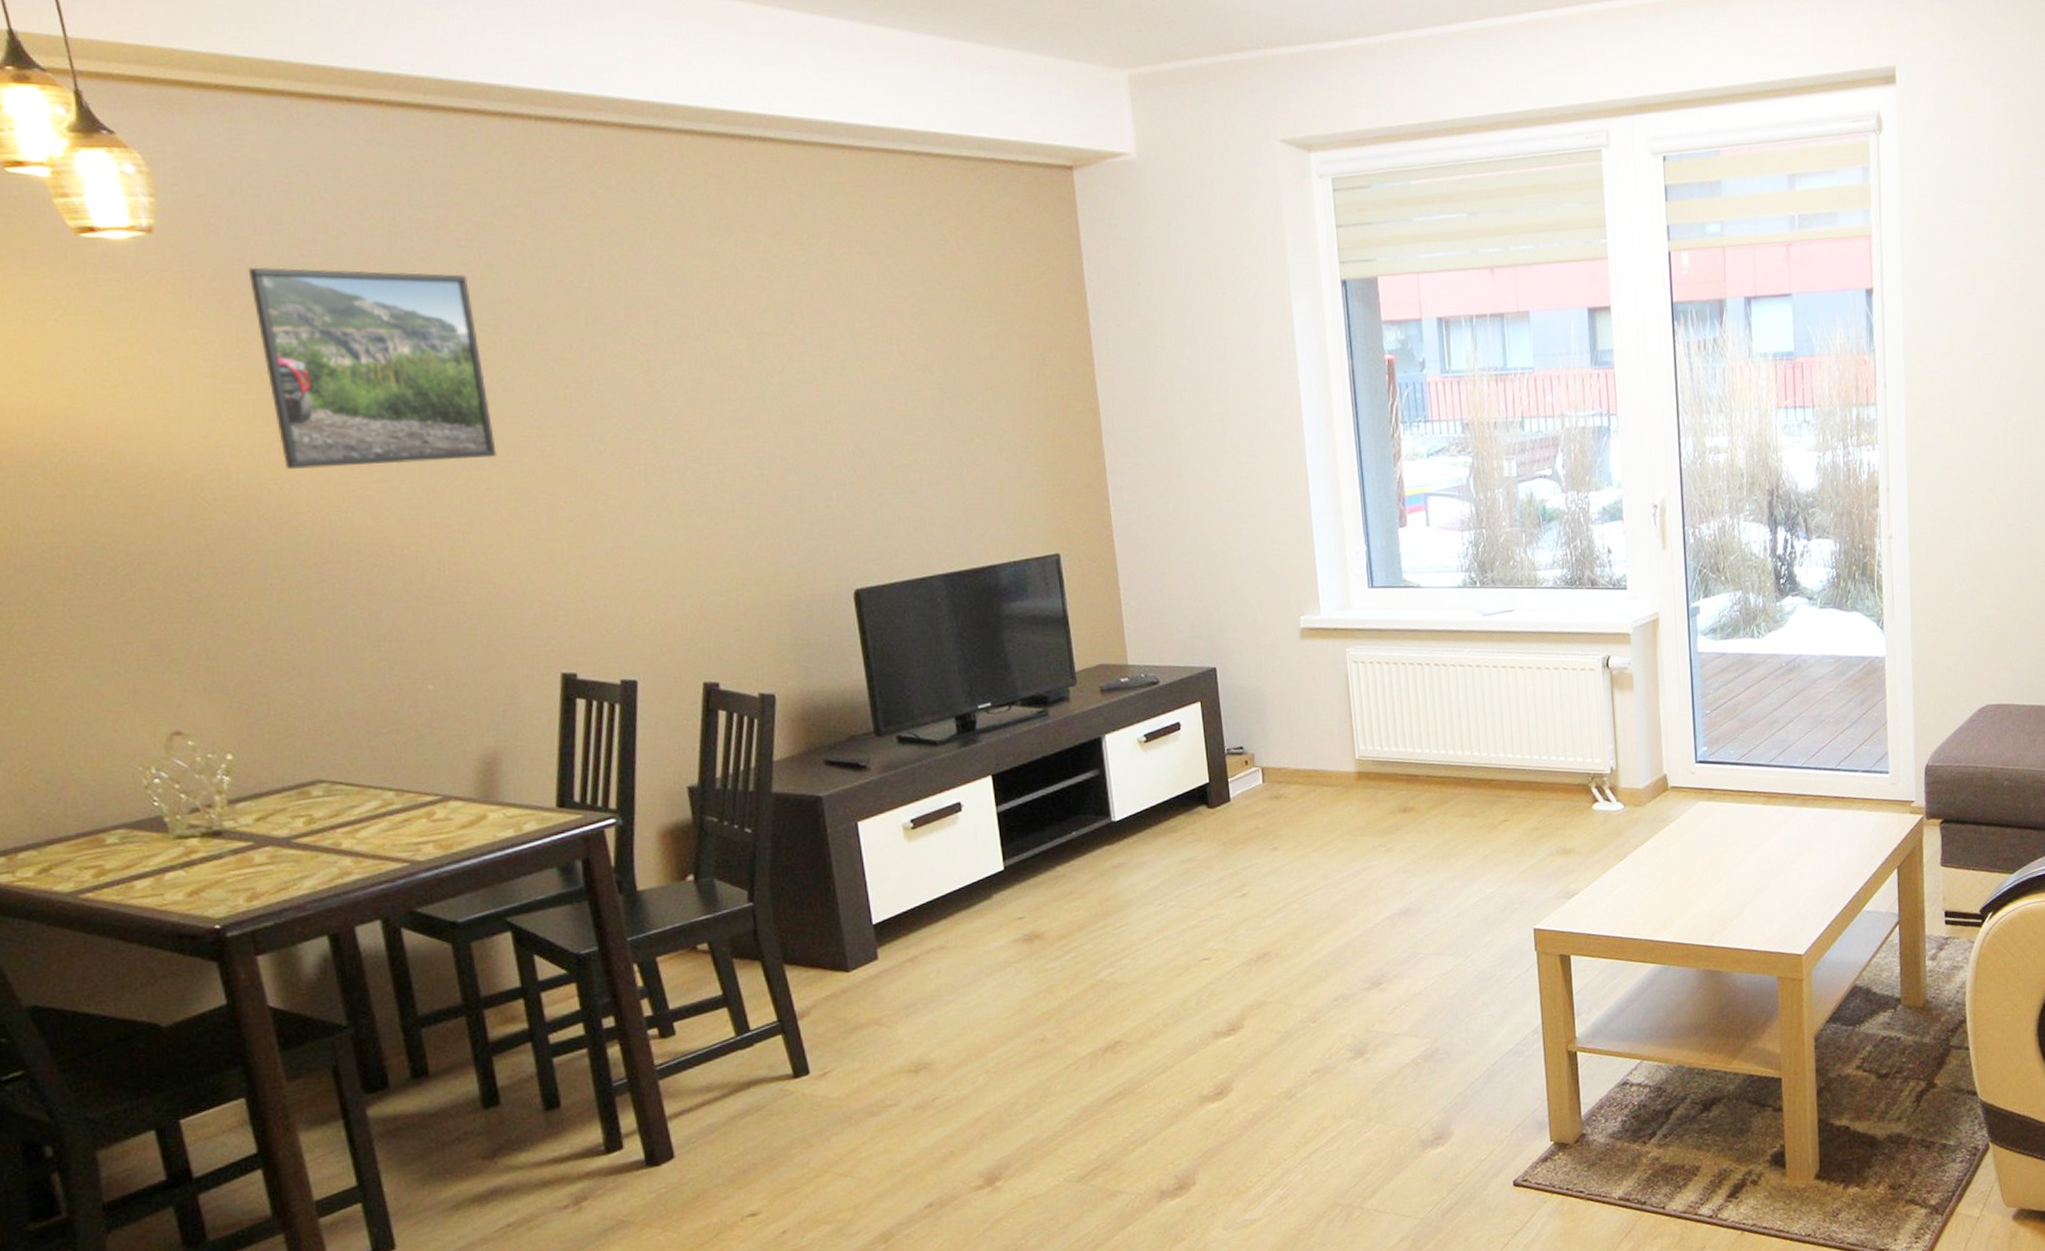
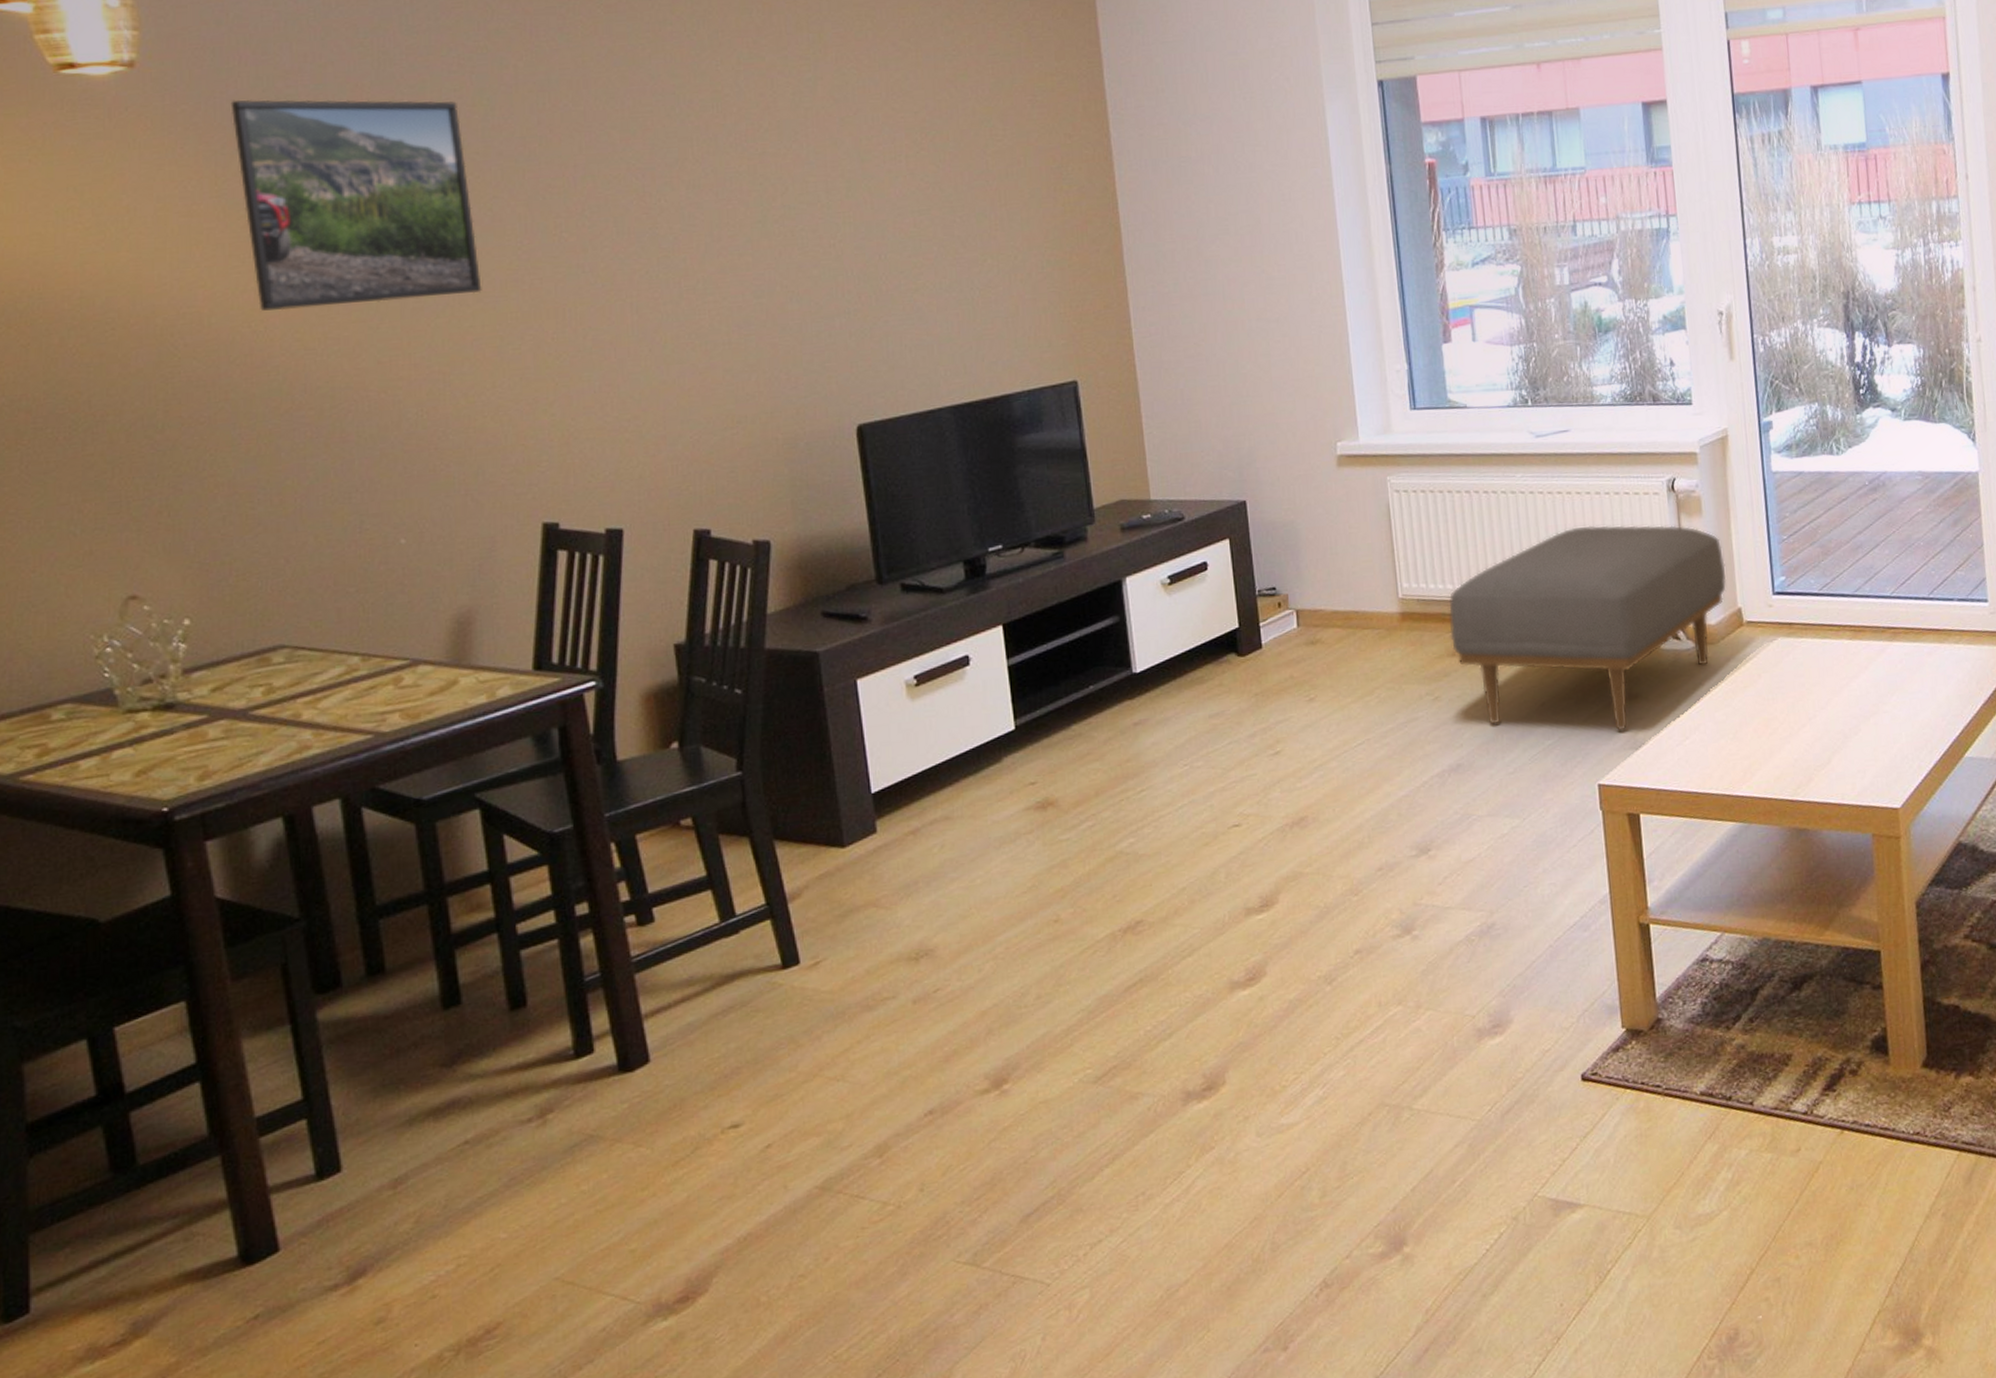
ottoman: none [1401,697,1654,882] -> present [1448,525,1727,731]

